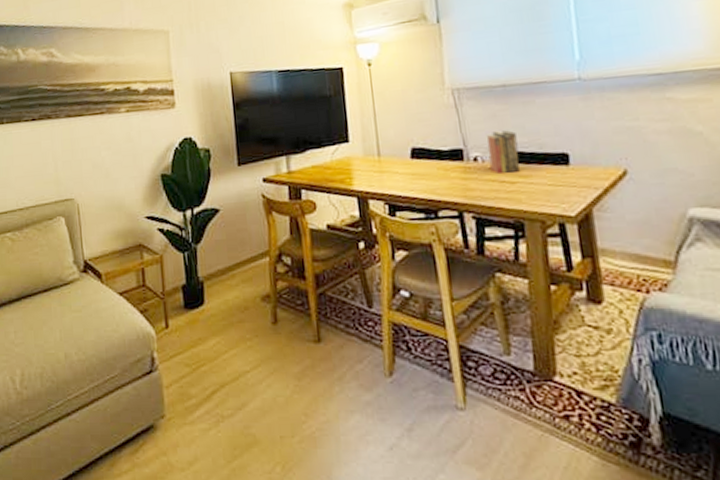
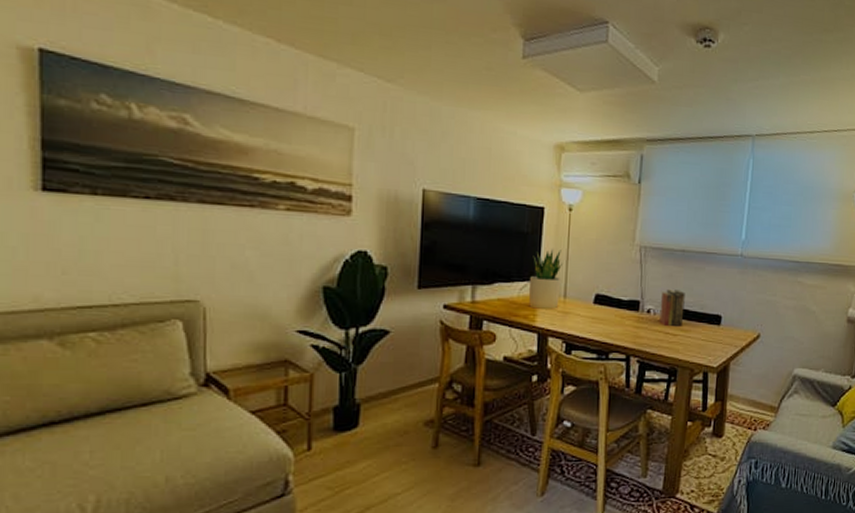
planter: none [339,107,374,172] -> present [529,249,562,311]

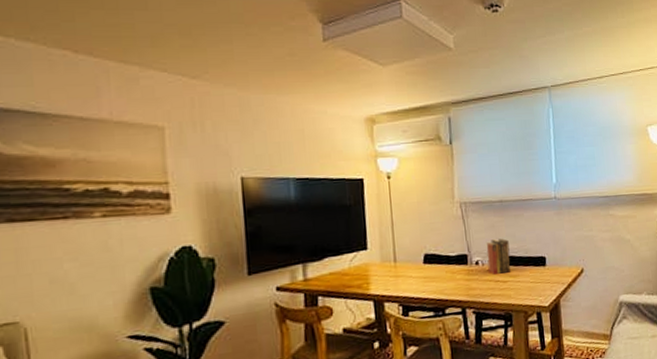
planter: present [529,249,562,311] -> none [358,217,390,278]

